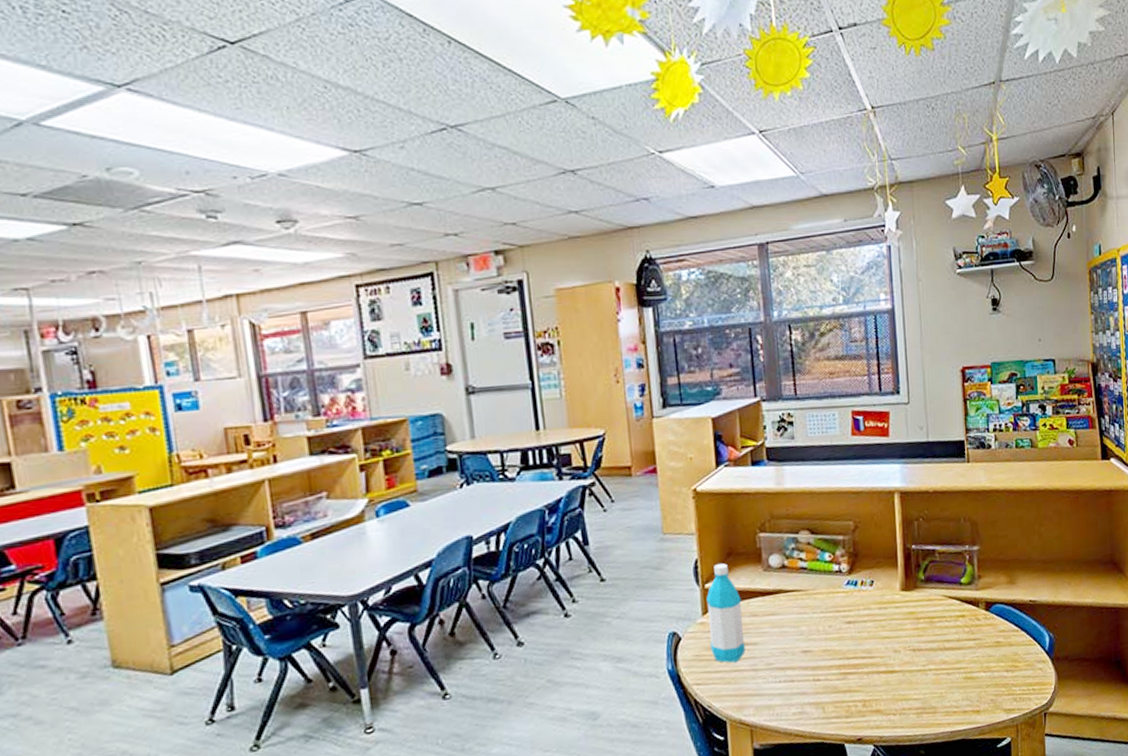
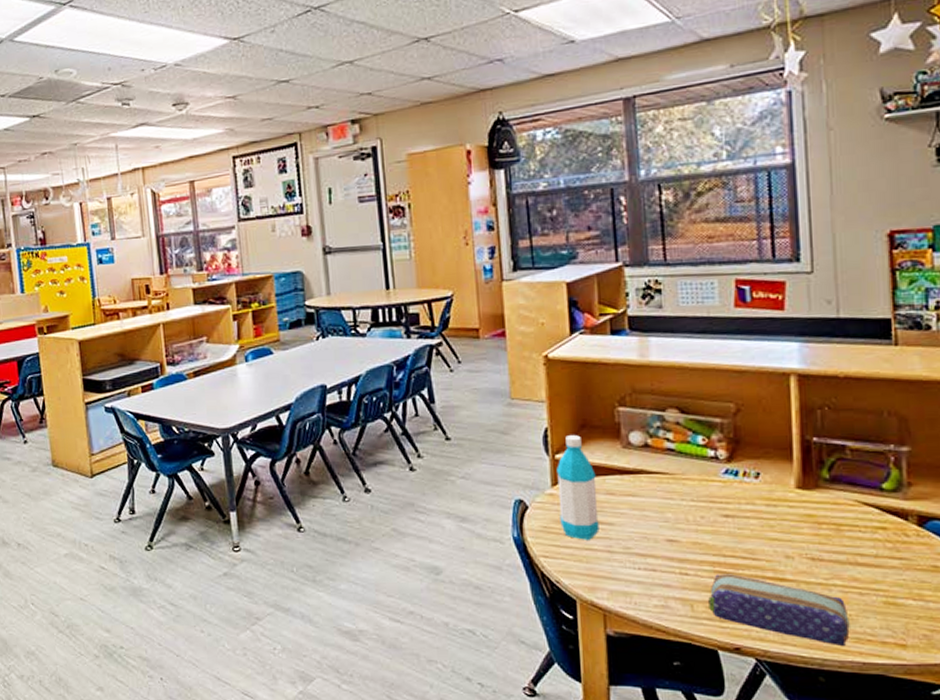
pencil case: none [836,673,941,721] -> present [708,574,850,647]

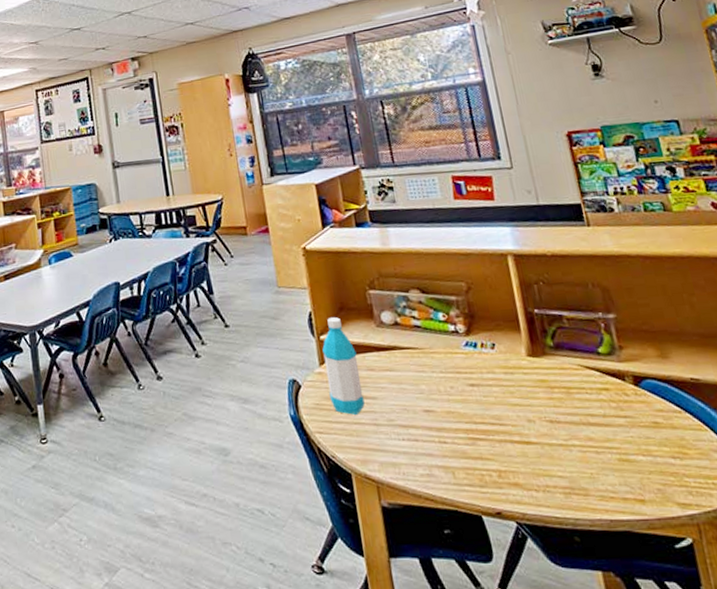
pencil case: present [708,574,850,647] -> none [467,440,594,506]

